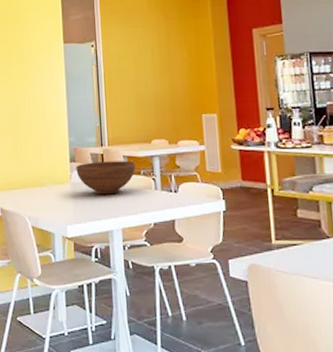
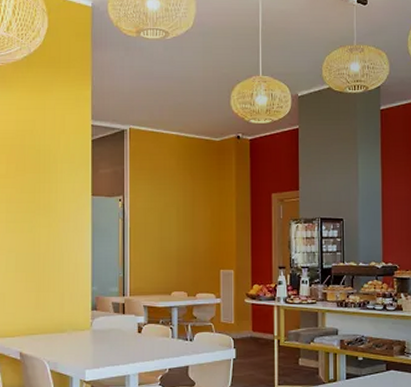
fruit bowl: present [76,160,136,195] -> none [97,310,155,342]

